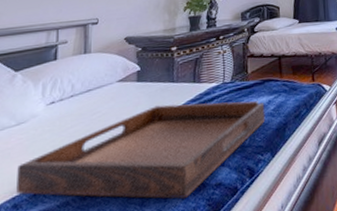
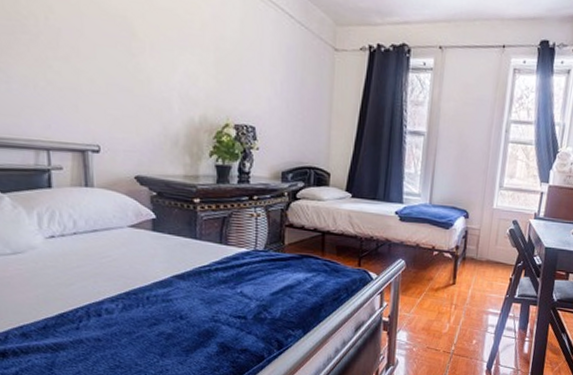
serving tray: present [16,101,266,199] -> none [20,261,301,356]

